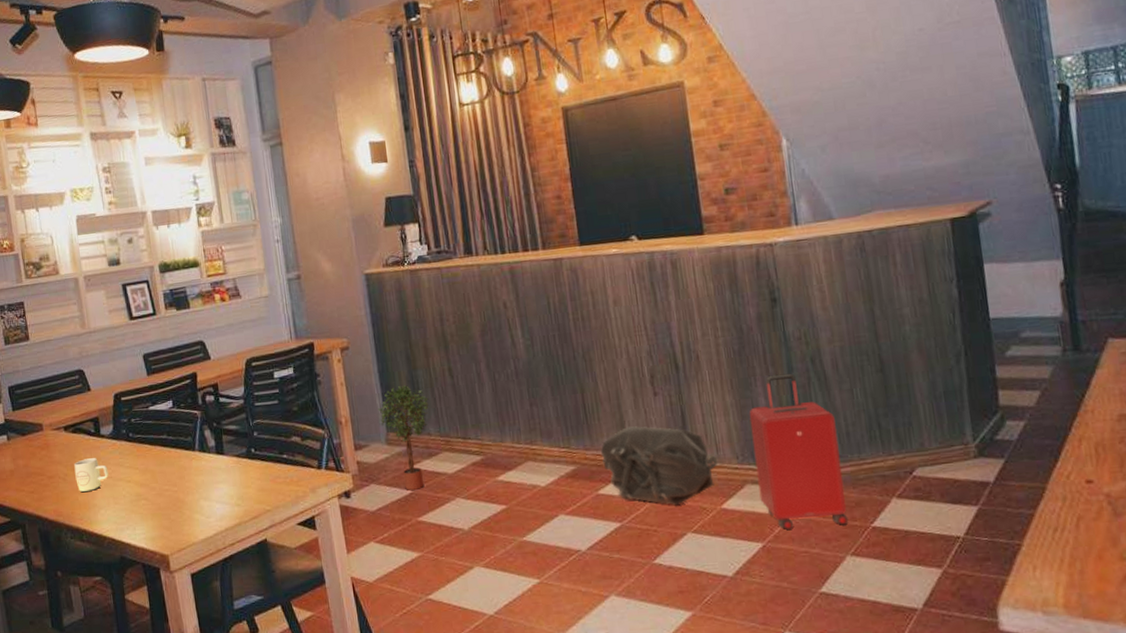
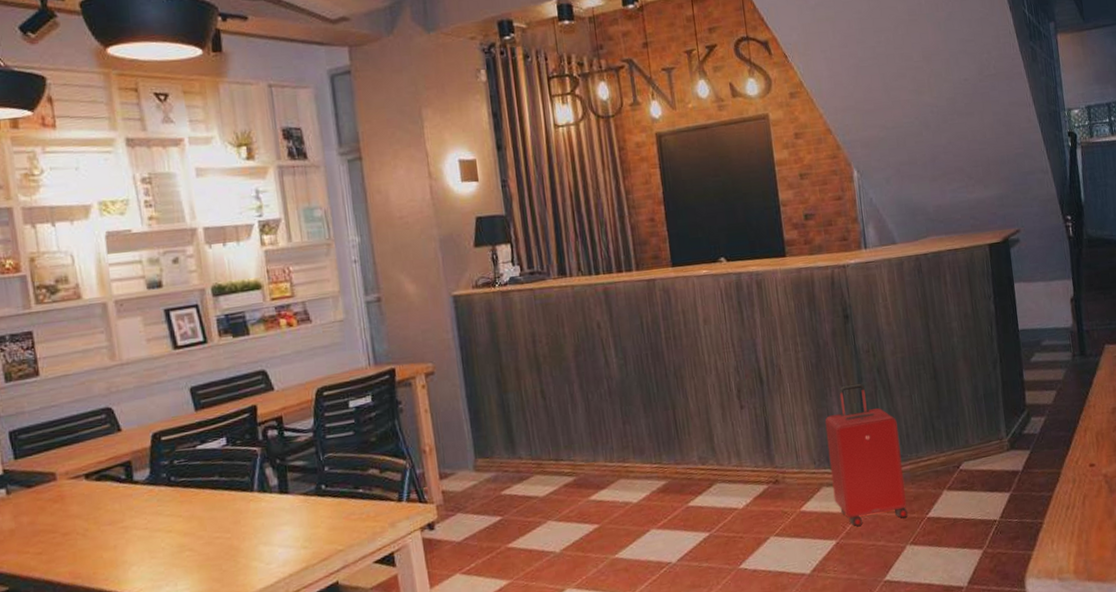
mug: present [74,458,109,493] -> none [97,507,143,549]
potted tree: present [377,385,429,490] -> none [465,409,520,517]
duffel bag: present [600,426,718,506] -> none [690,438,798,512]

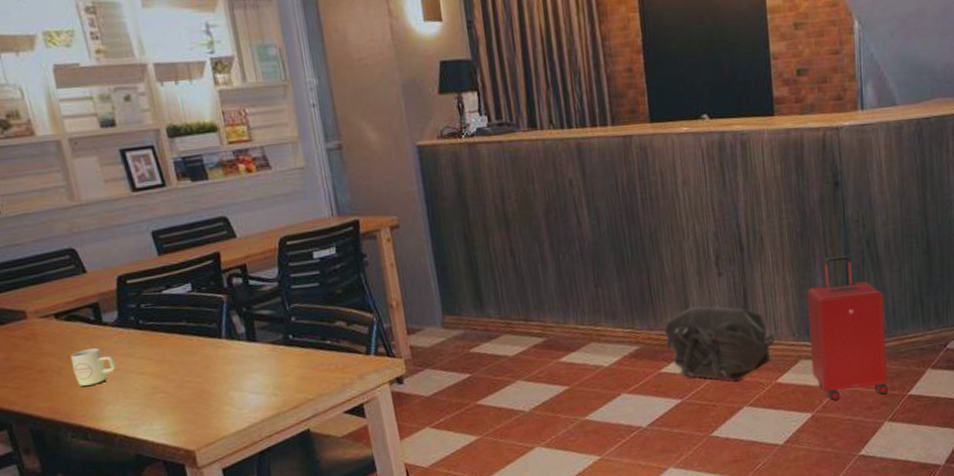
mug: none [97,507,143,549] -> present [70,348,116,387]
duffel bag: none [690,438,798,512] -> present [664,306,776,382]

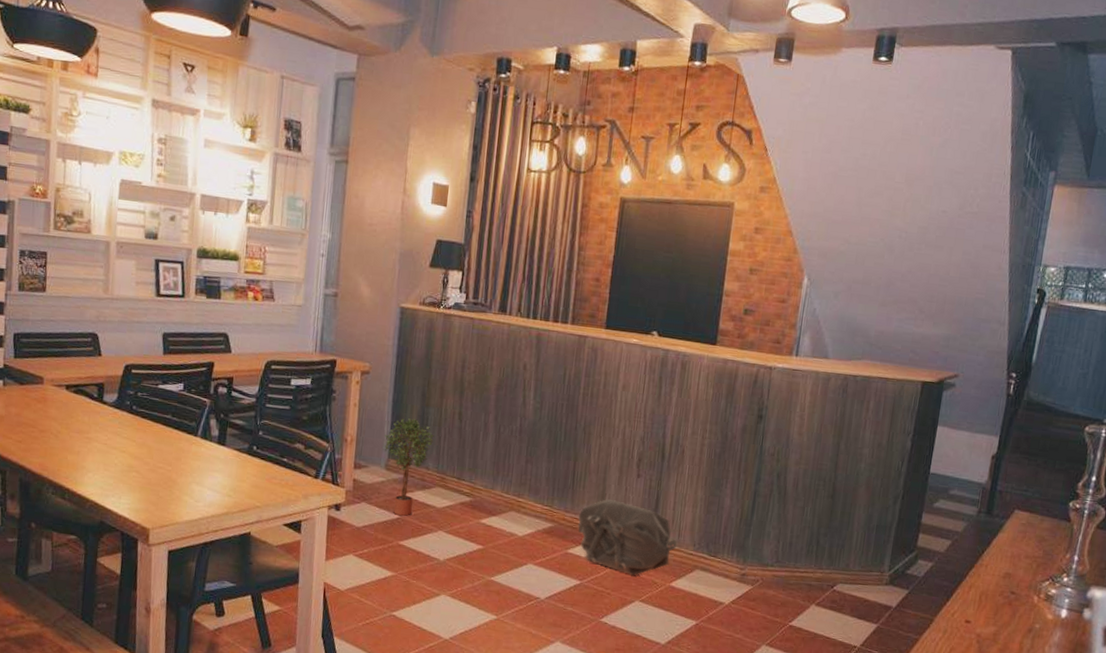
mug: present [70,348,116,387] -> none [68,420,104,454]
potted tree: none [432,266,489,374] -> present [384,418,434,516]
suitcase: present [807,254,889,400] -> none [704,480,784,619]

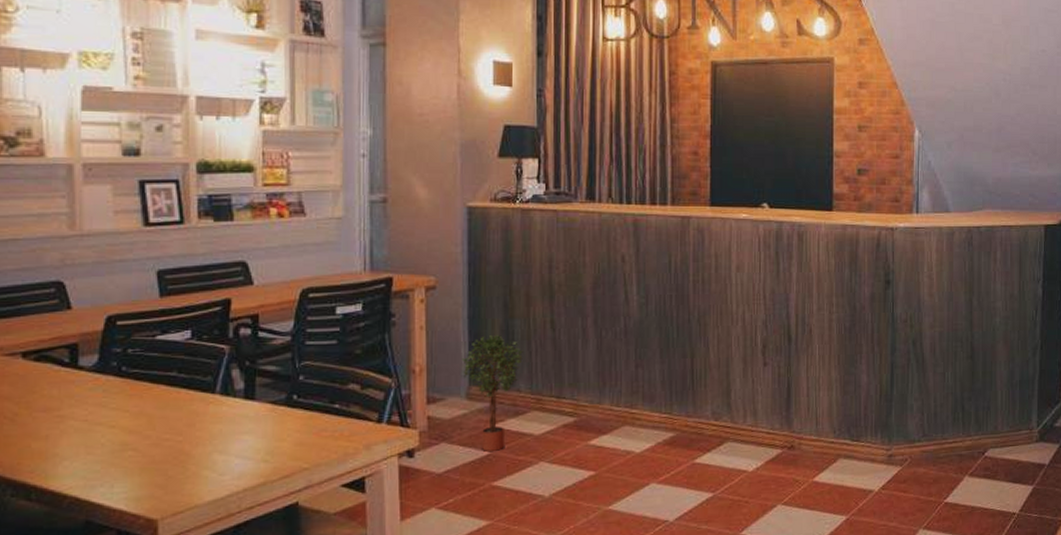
duffel bag: present [578,498,677,576] -> none [702,394,816,477]

